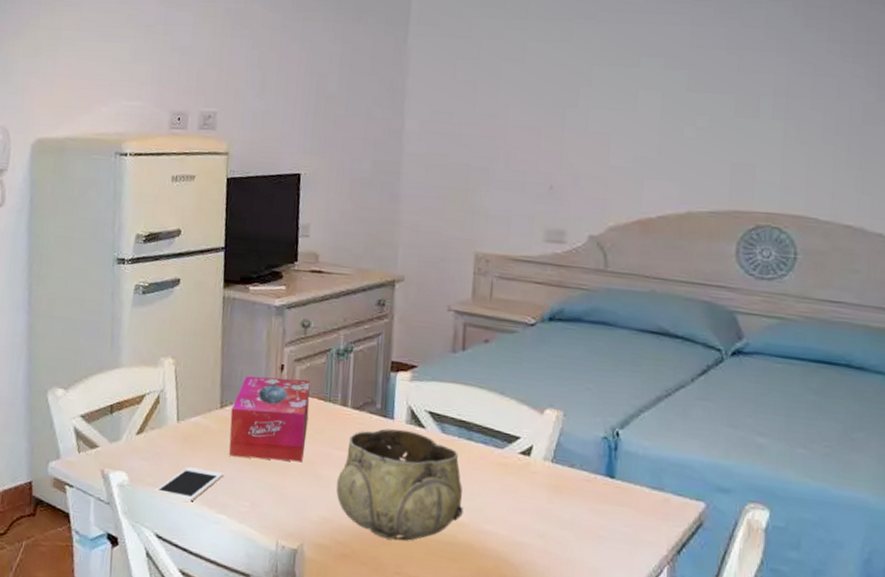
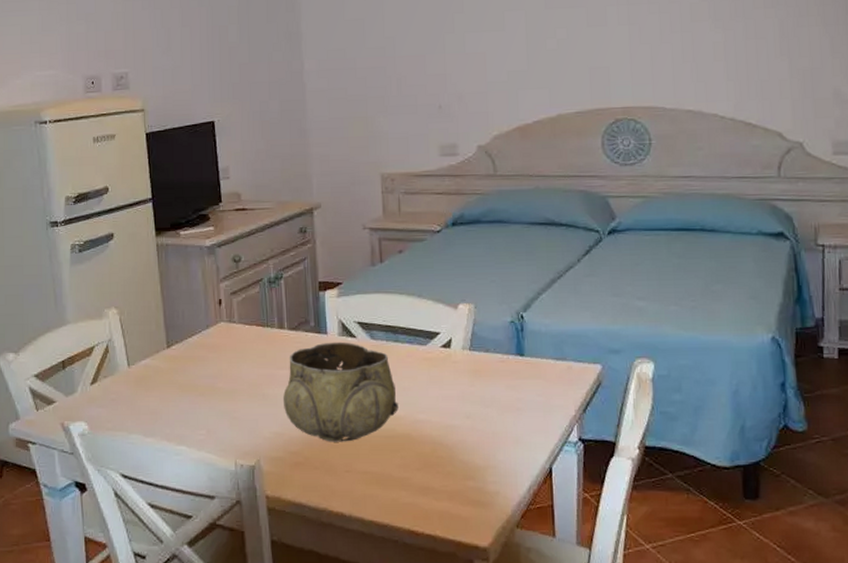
cell phone: present [155,466,223,503] -> none [115,406,178,440]
tissue box: present [229,376,311,462] -> none [178,310,251,391]

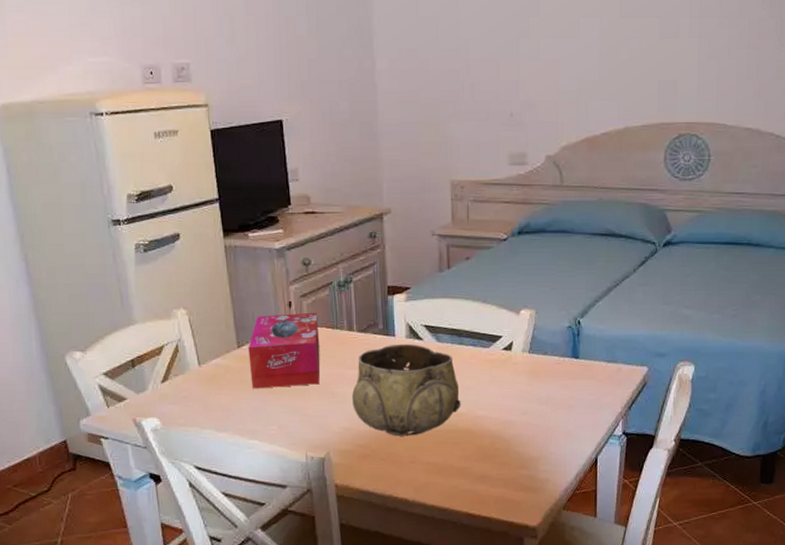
tissue box: none [178,310,251,391] -> present [248,312,320,389]

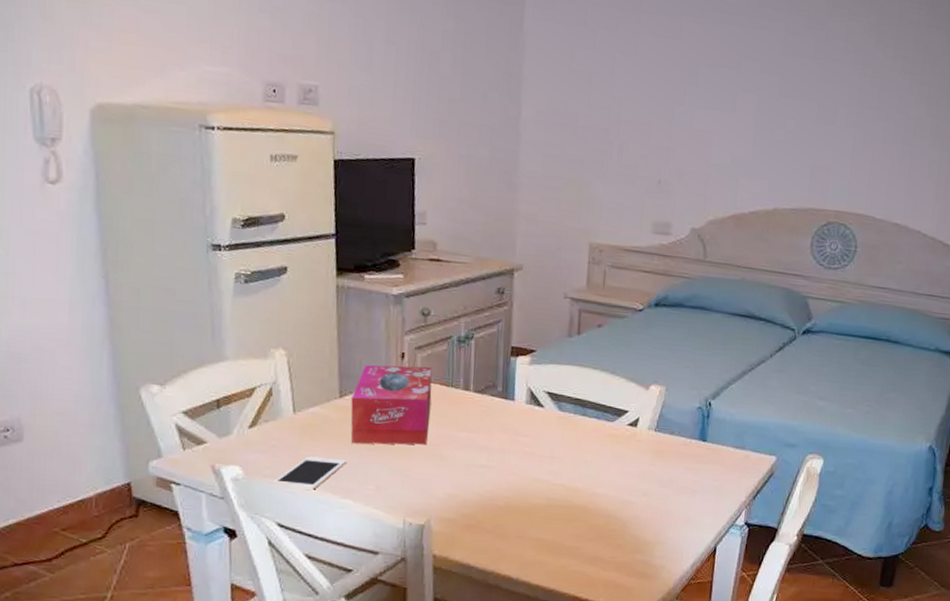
cell phone: none [188,403,250,435] -> present [273,456,346,491]
decorative bowl: present [352,344,461,436] -> none [461,409,578,509]

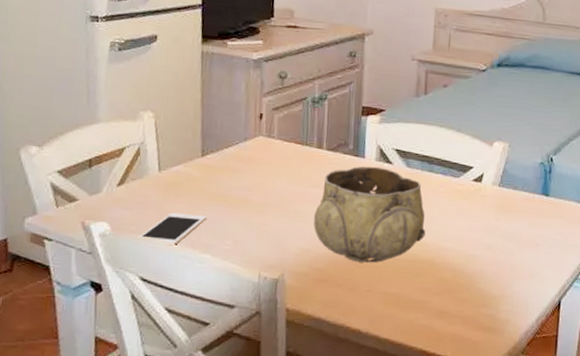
tissue box: present [350,365,432,445] -> none [211,125,288,201]
decorative bowl: none [461,409,578,509] -> present [314,166,426,263]

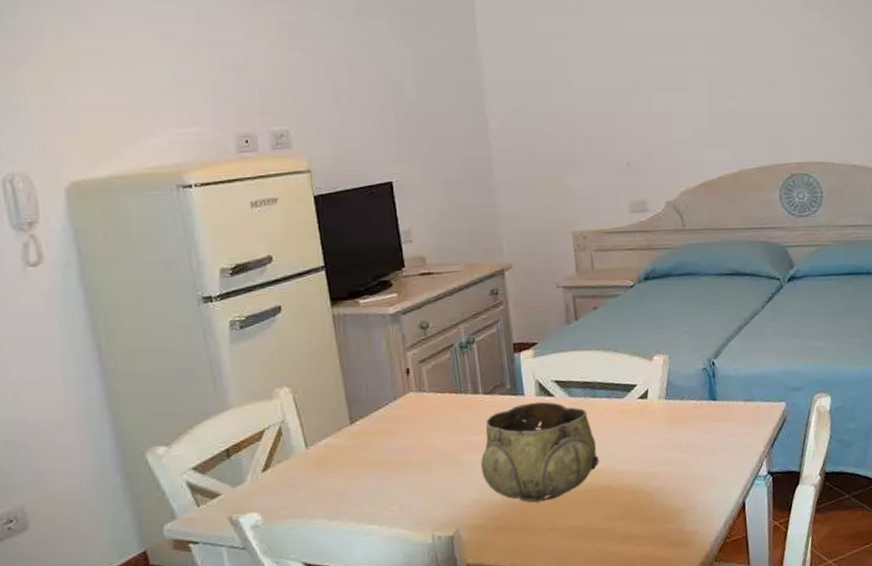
cell phone: present [138,212,206,246] -> none [294,485,366,524]

